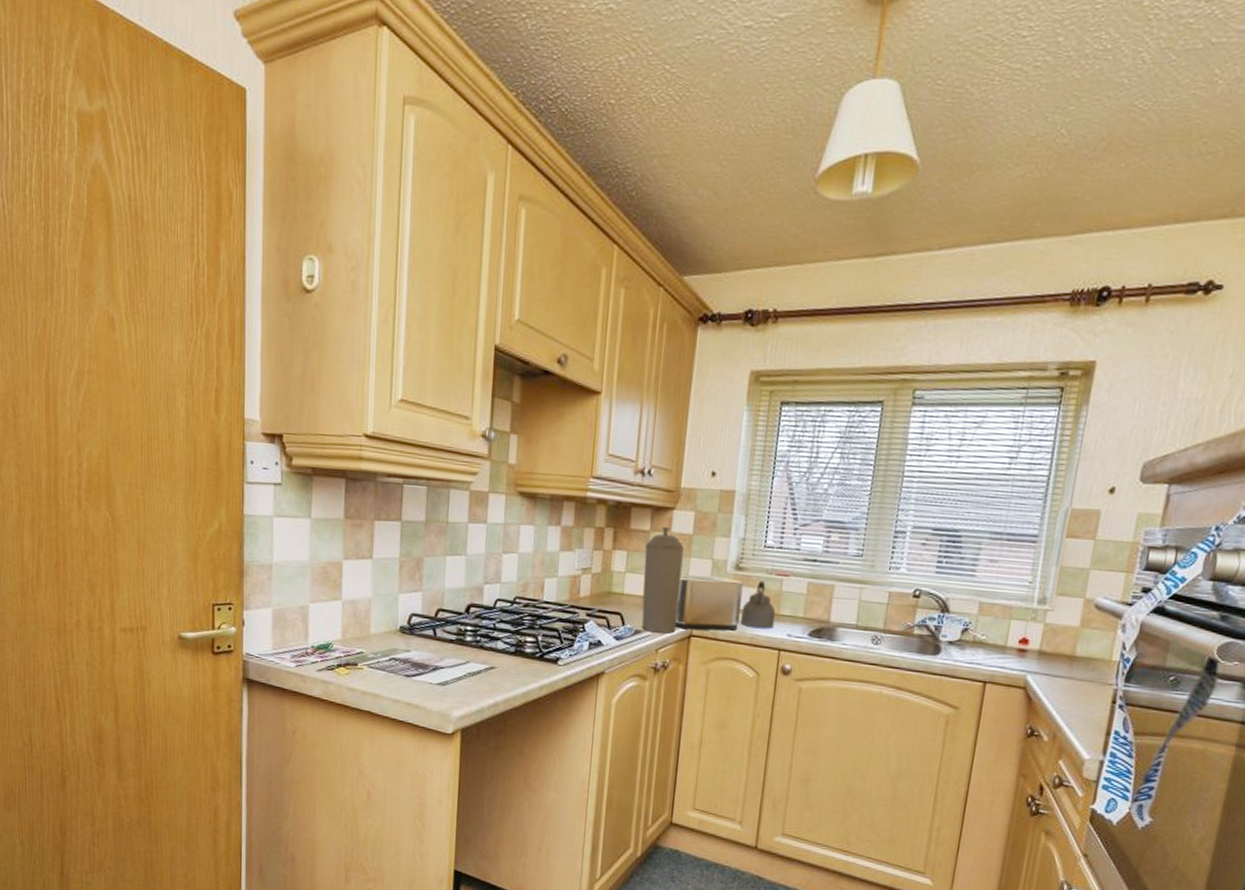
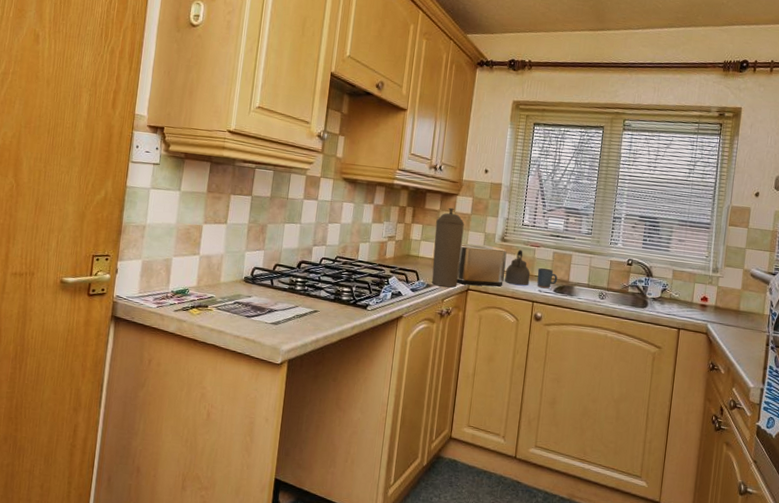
mug: none [785,604,814,632] -> present [537,267,558,289]

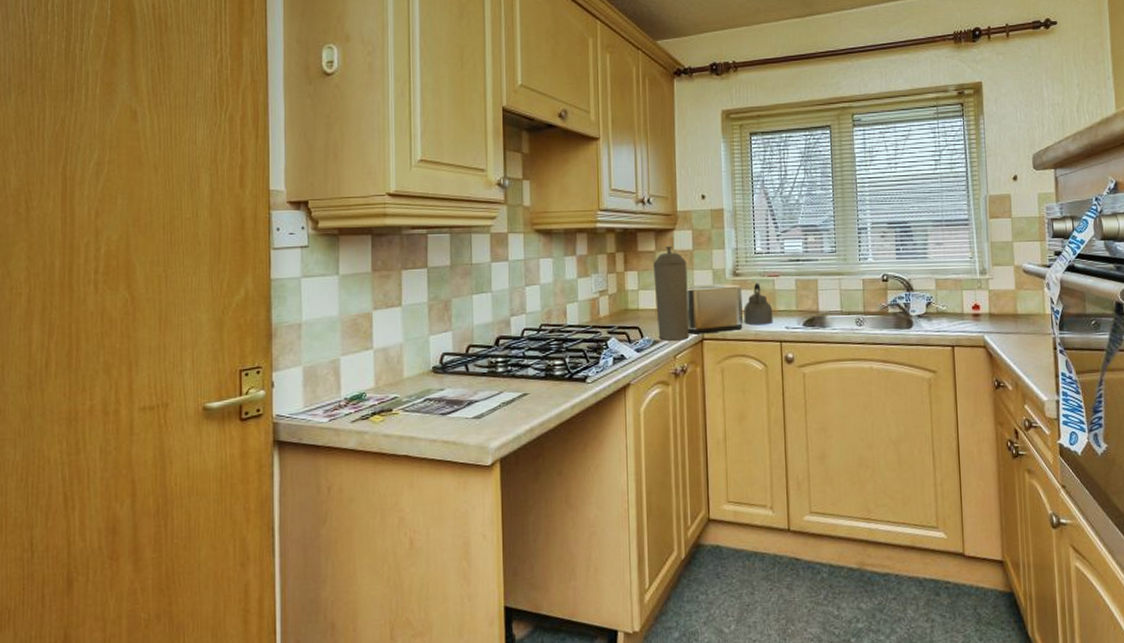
mug: present [537,267,558,289] -> none [780,299,805,324]

